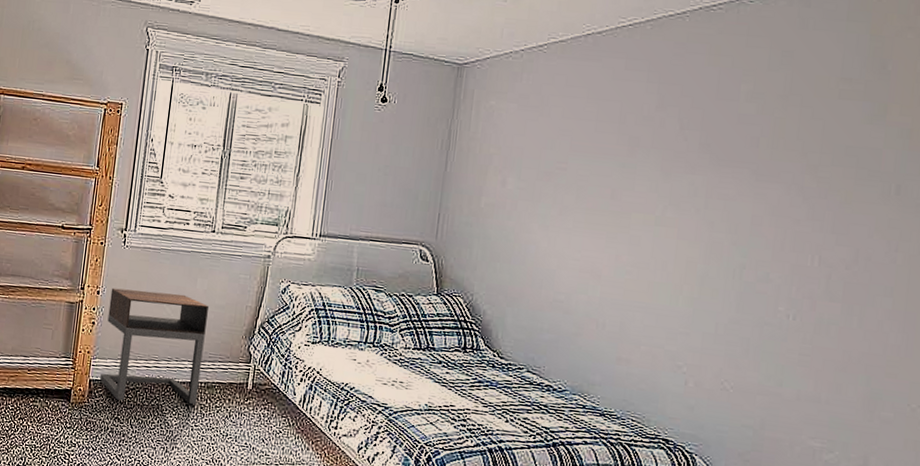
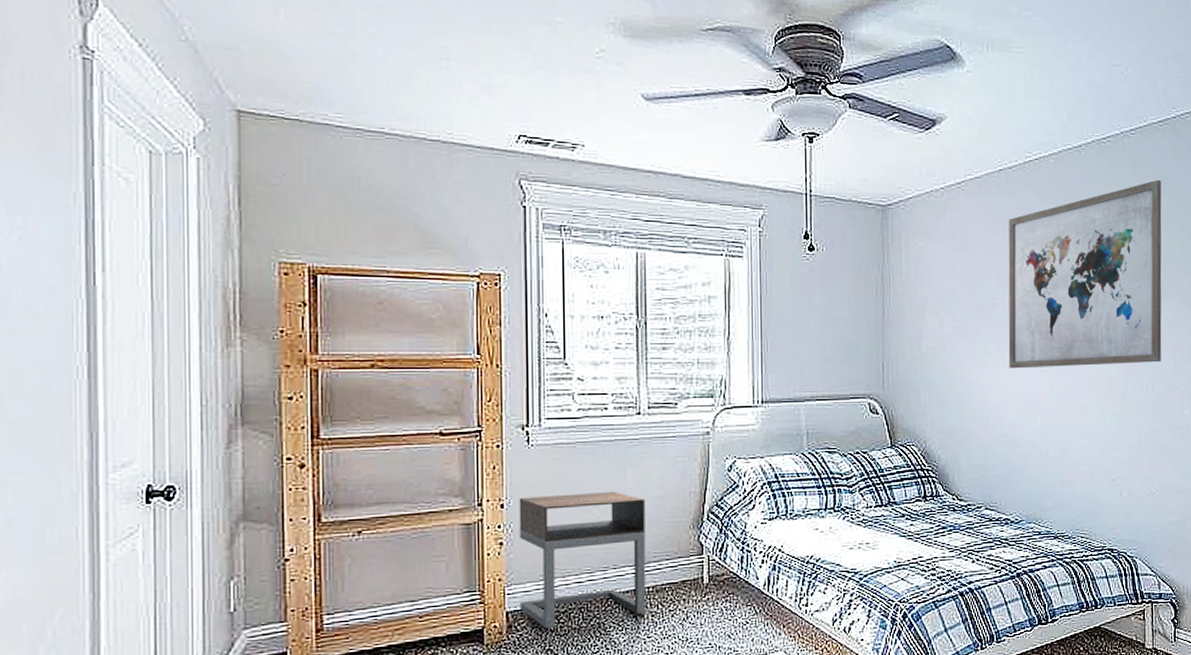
wall art: none [571,51,781,249] -> present [1008,179,1162,369]

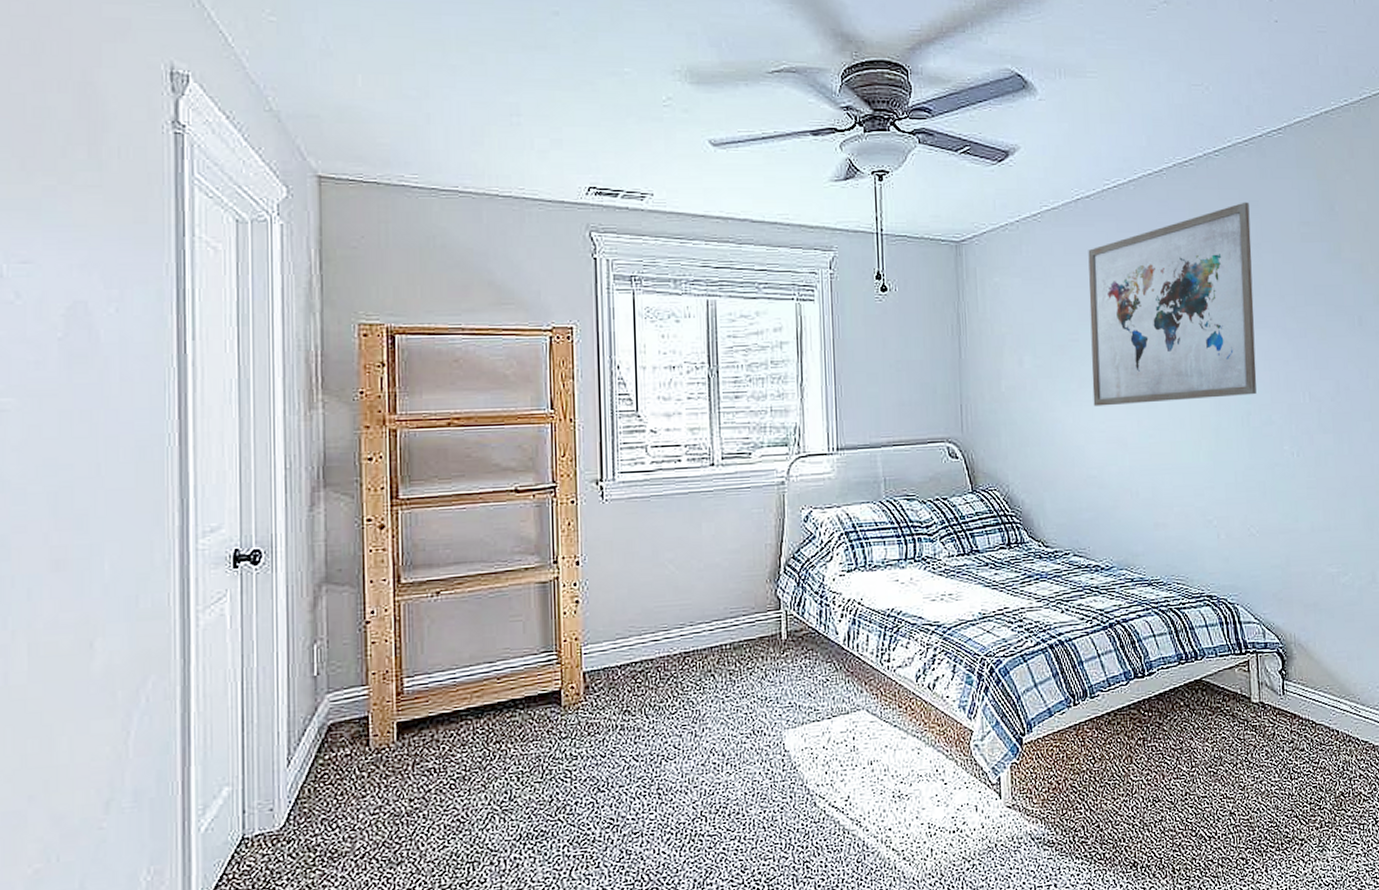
nightstand: present [519,491,646,629] -> none [594,545,724,689]

